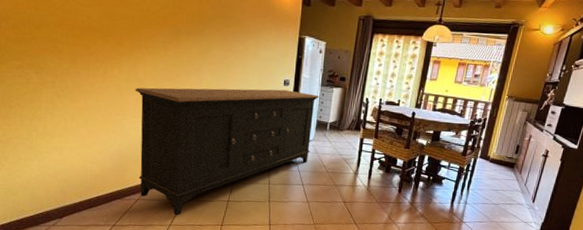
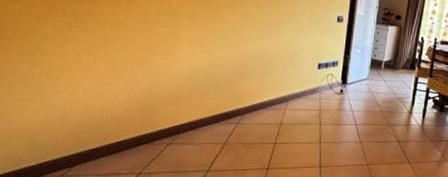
sideboard: present [135,87,319,216] -> none [167,19,374,160]

